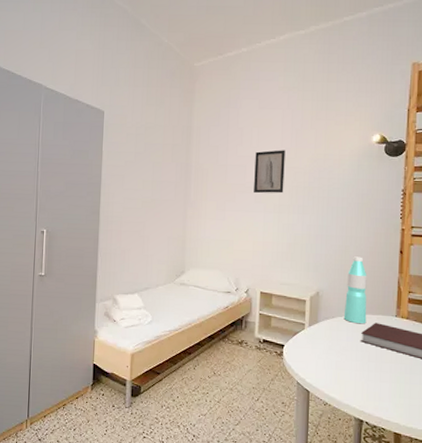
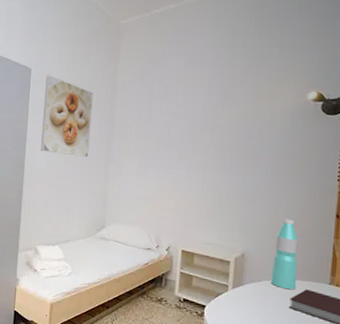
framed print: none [116,118,169,202] -> present [41,75,93,157]
wall art: present [254,150,285,194] -> none [178,107,212,151]

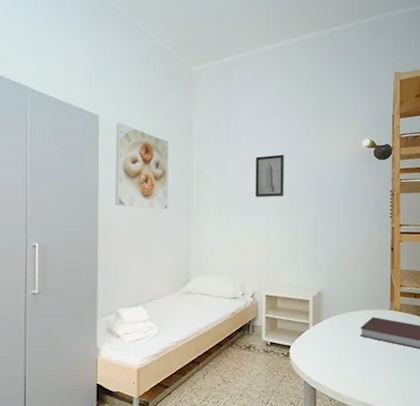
wall art: none [178,107,212,151] -> present [256,154,284,197]
water bottle: present [270,218,298,290] -> none [344,255,365,320]

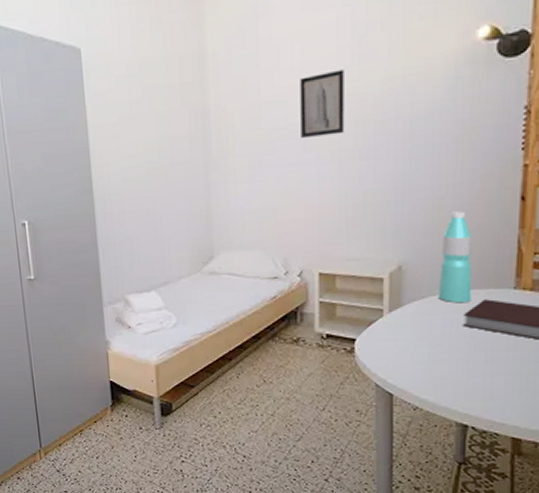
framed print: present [115,123,169,209] -> none [103,54,179,168]
water bottle: none [344,255,365,320] -> present [438,211,472,304]

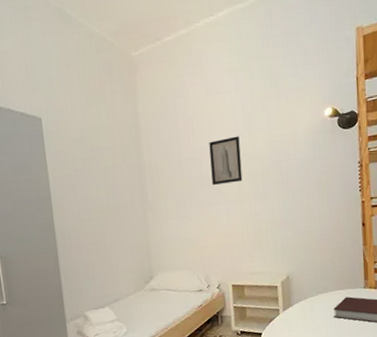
water bottle: present [438,211,472,304] -> none [314,235,338,301]

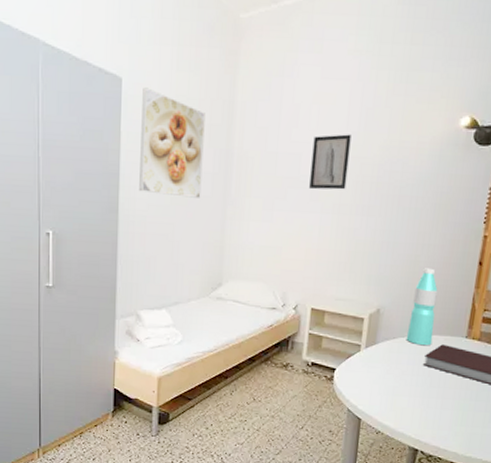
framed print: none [60,123,123,210] -> present [139,87,205,198]
water bottle: none [314,235,338,301] -> present [406,268,438,346]

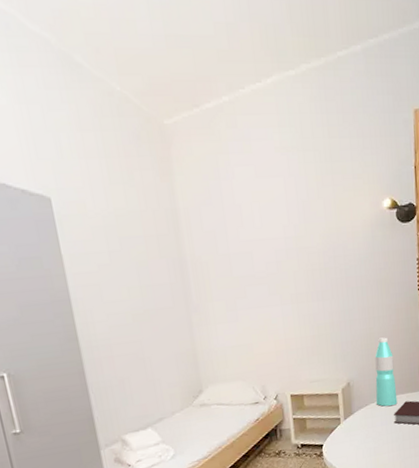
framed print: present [139,87,205,198] -> none [76,205,163,315]
wall art: present [309,134,351,190] -> none [260,227,299,283]

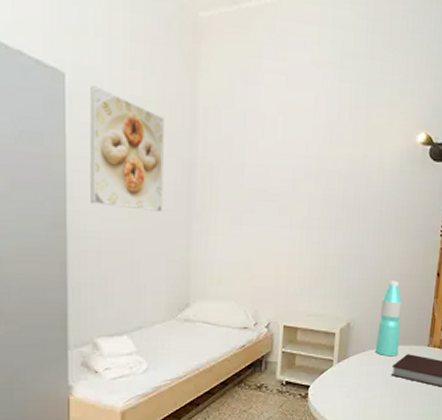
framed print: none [76,205,163,315] -> present [90,85,164,212]

